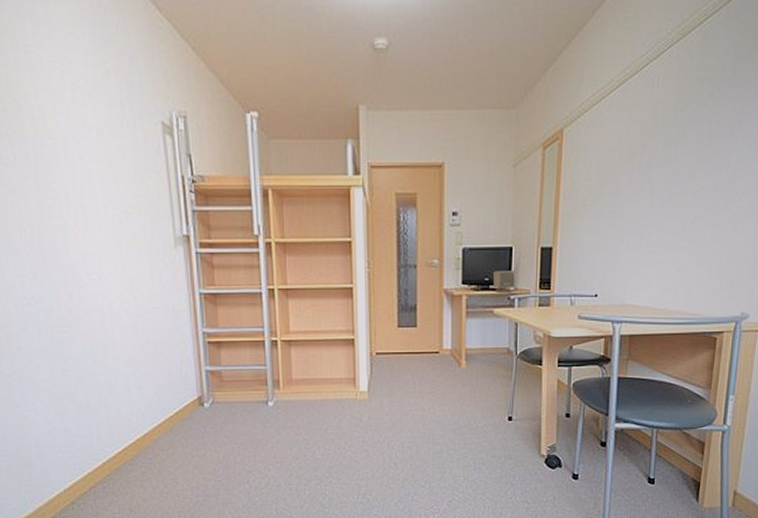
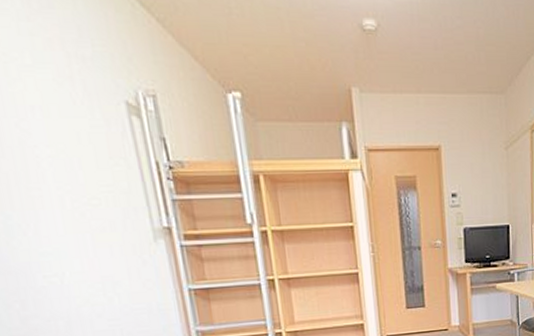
speaker: present [493,271,516,292] -> none [494,247,515,268]

